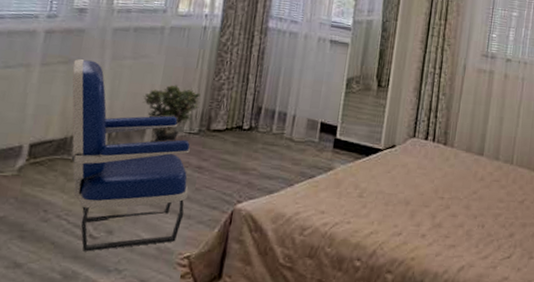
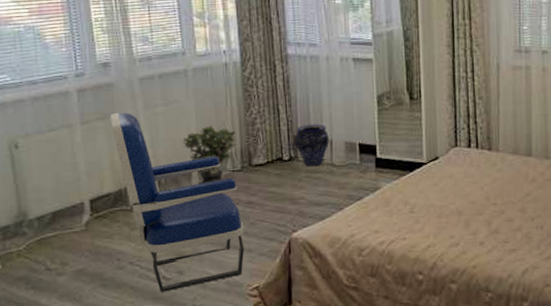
vase: none [257,96,293,140] -> present [294,124,329,167]

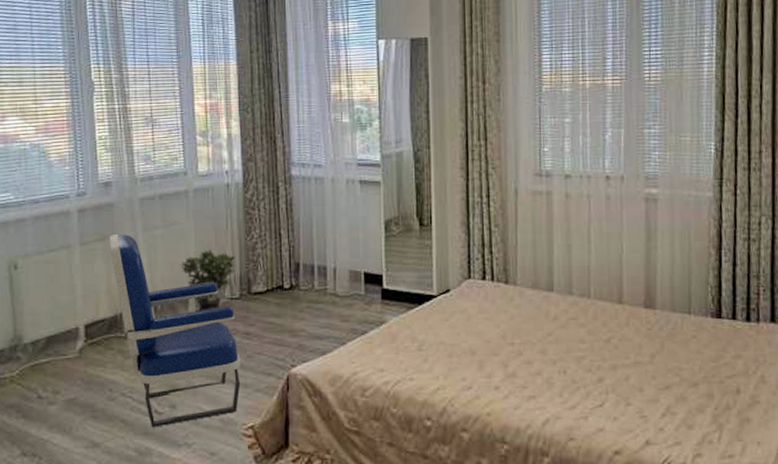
vase: present [294,124,329,167] -> none [296,250,333,297]

